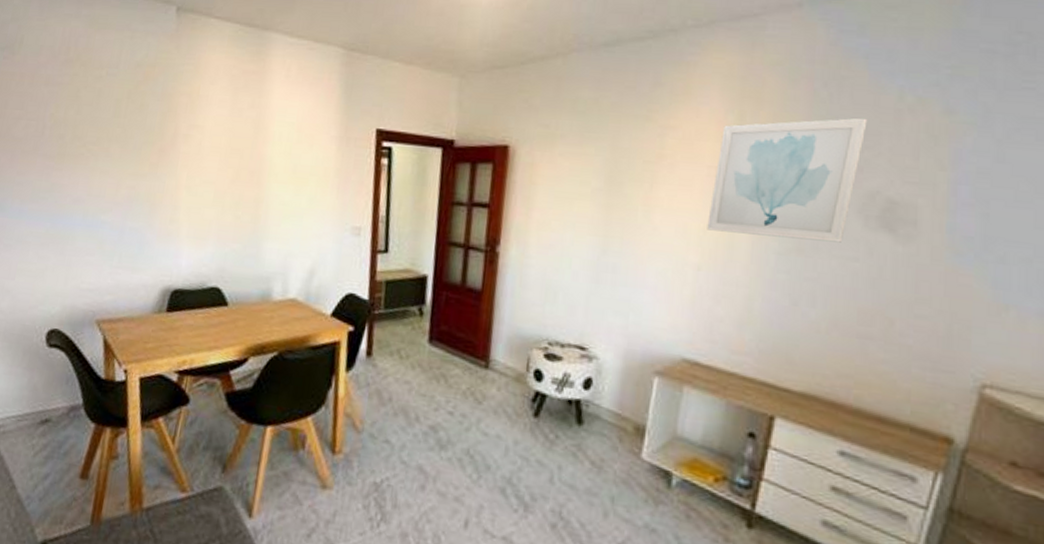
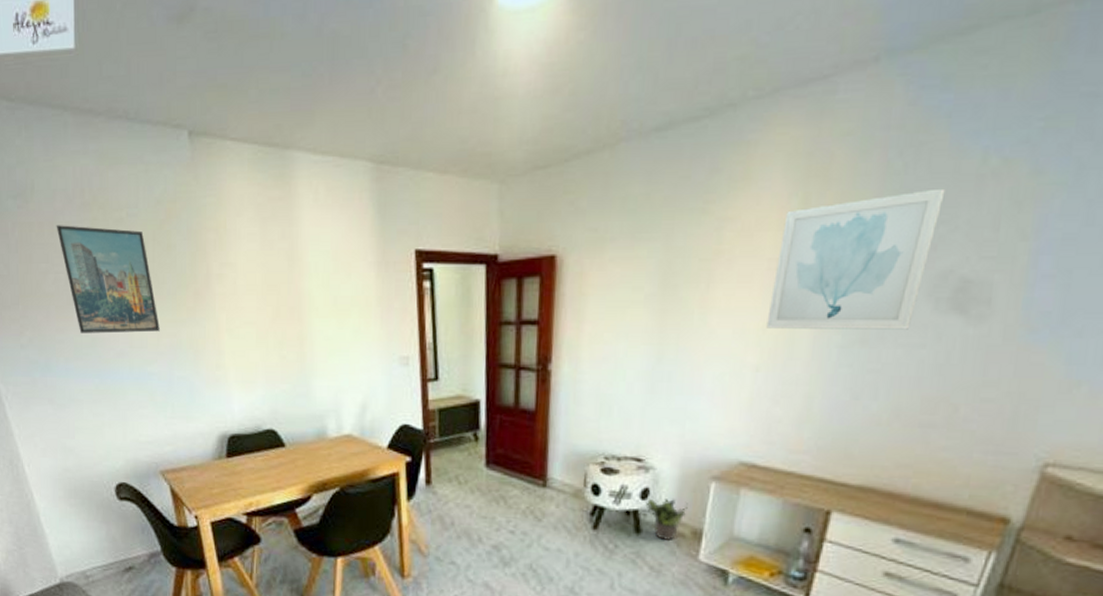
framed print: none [36,77,121,183] -> present [56,225,160,334]
potted plant: none [588,388,631,435] -> present [645,498,688,540]

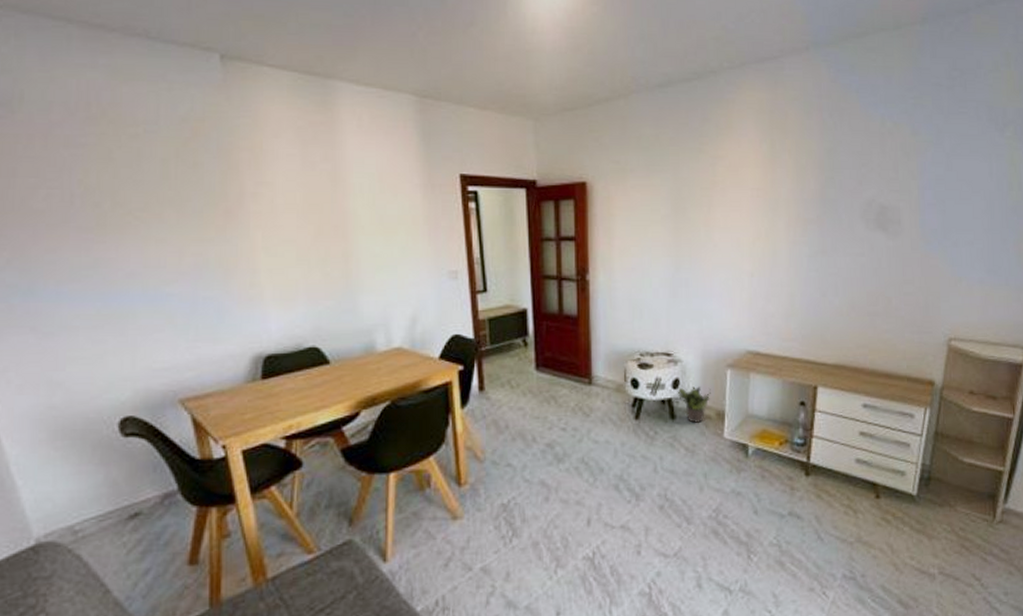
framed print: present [56,225,160,334] -> none [51,138,182,253]
wall art: present [766,188,946,330] -> none [755,141,862,243]

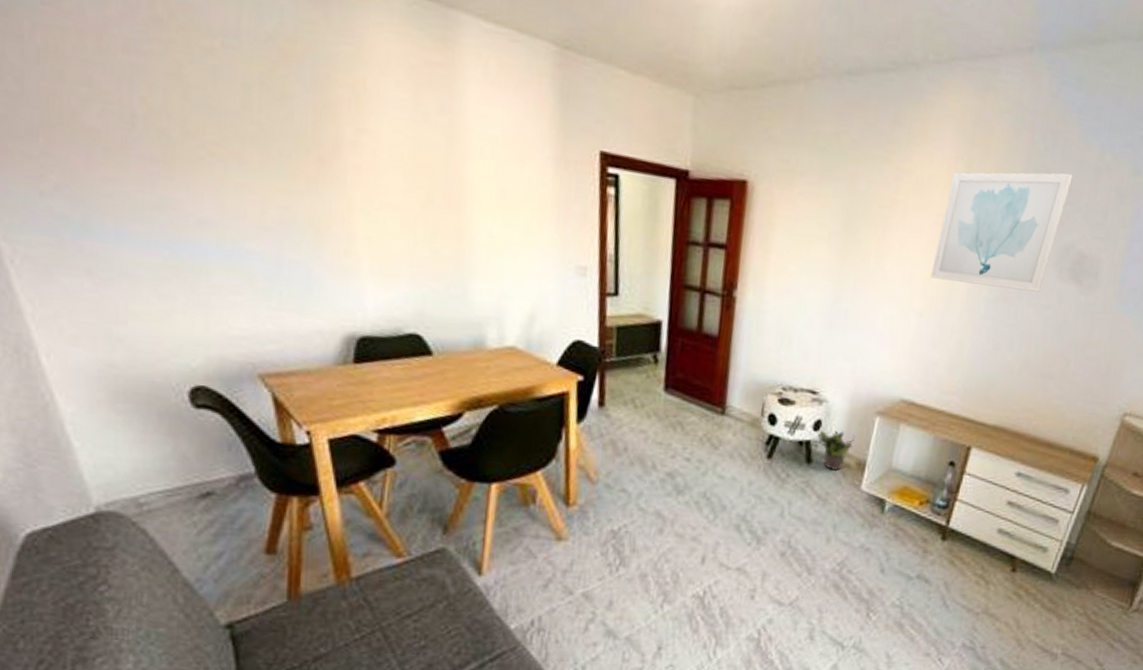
wall art: none [755,141,862,243] -> present [930,172,1073,292]

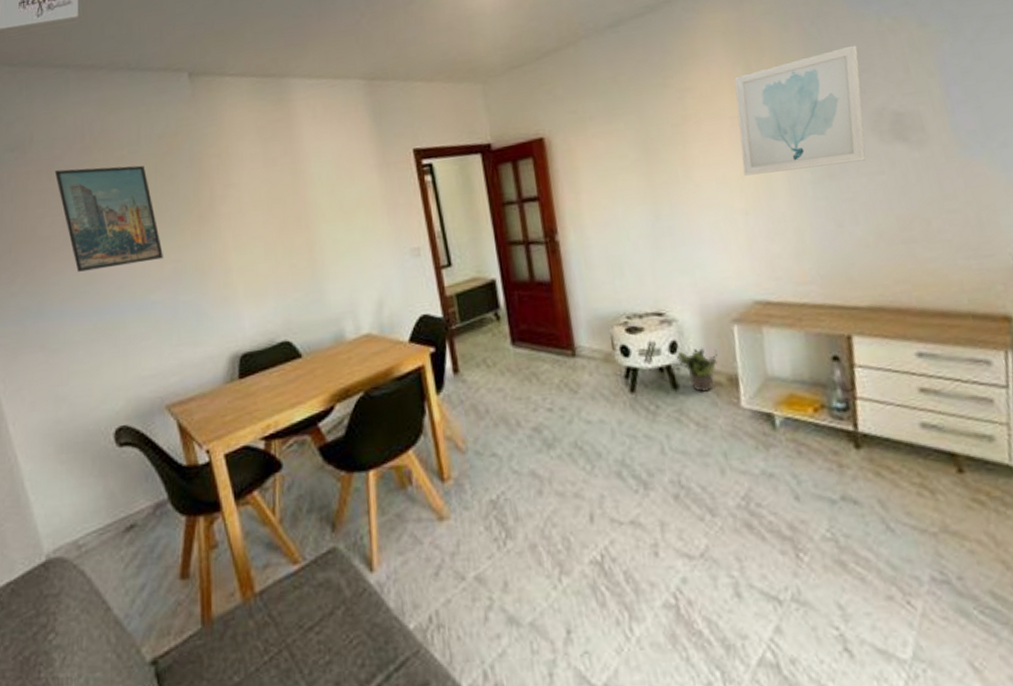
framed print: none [106,39,266,201] -> present [54,165,163,272]

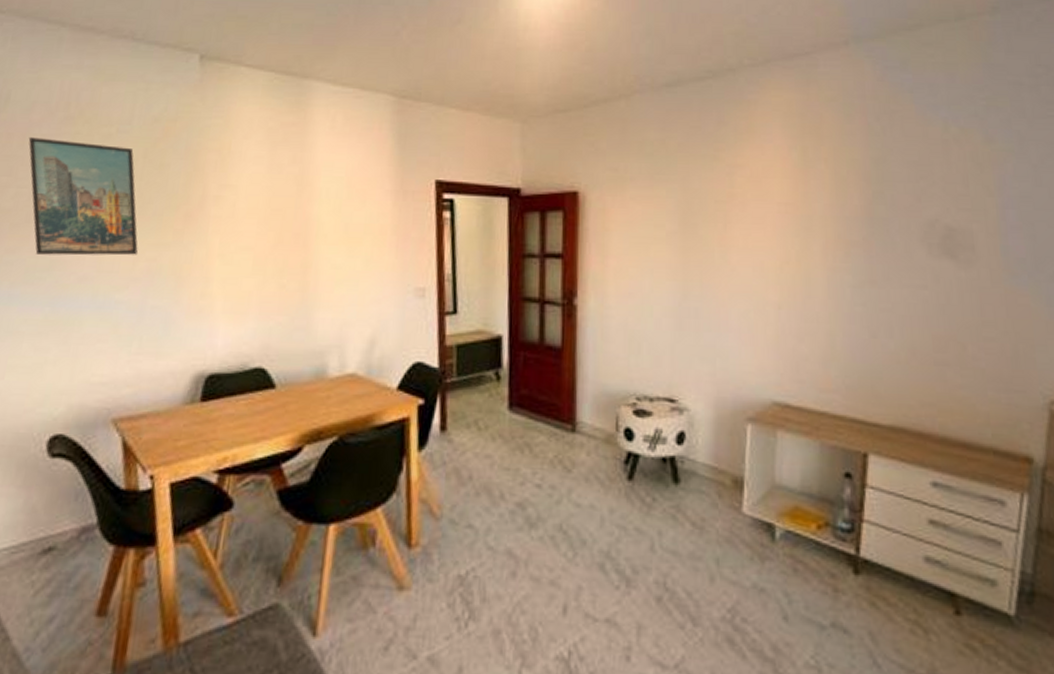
potted plant: present [676,348,718,392] -> none [682,442,726,491]
wall art: present [734,45,866,176] -> none [783,149,919,272]

